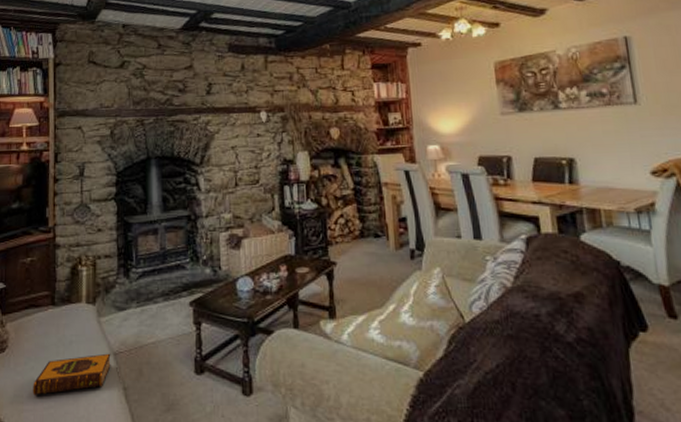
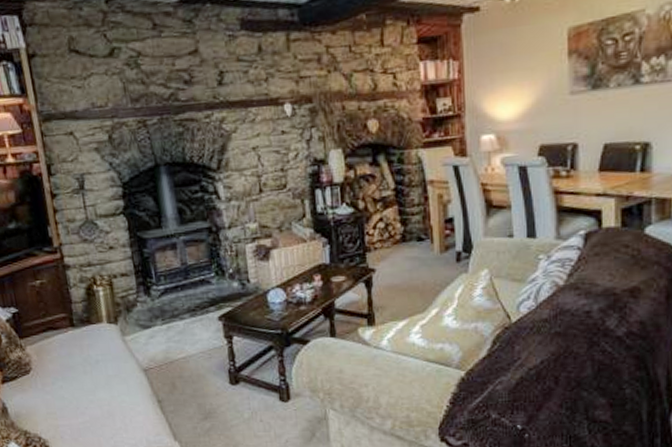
hardback book: present [32,353,111,397] -> none [64,369,143,413]

